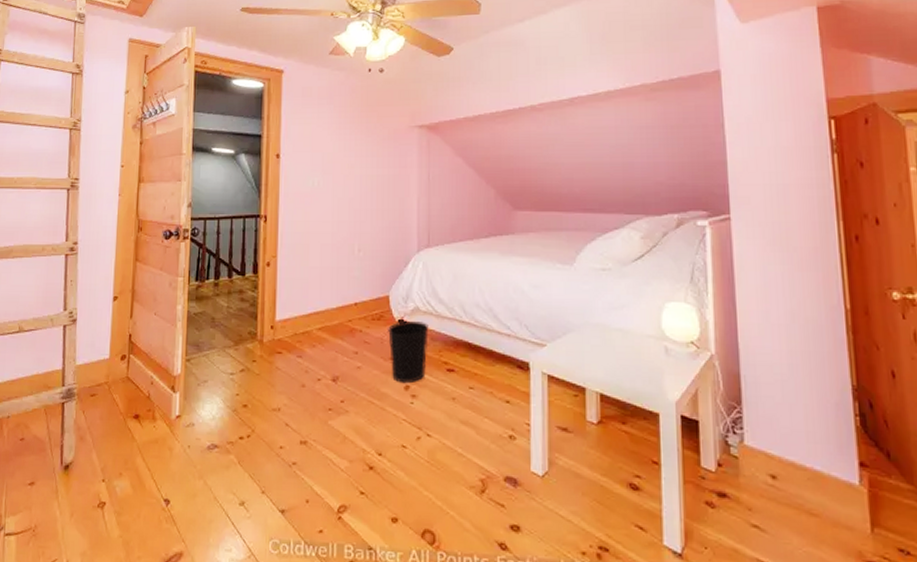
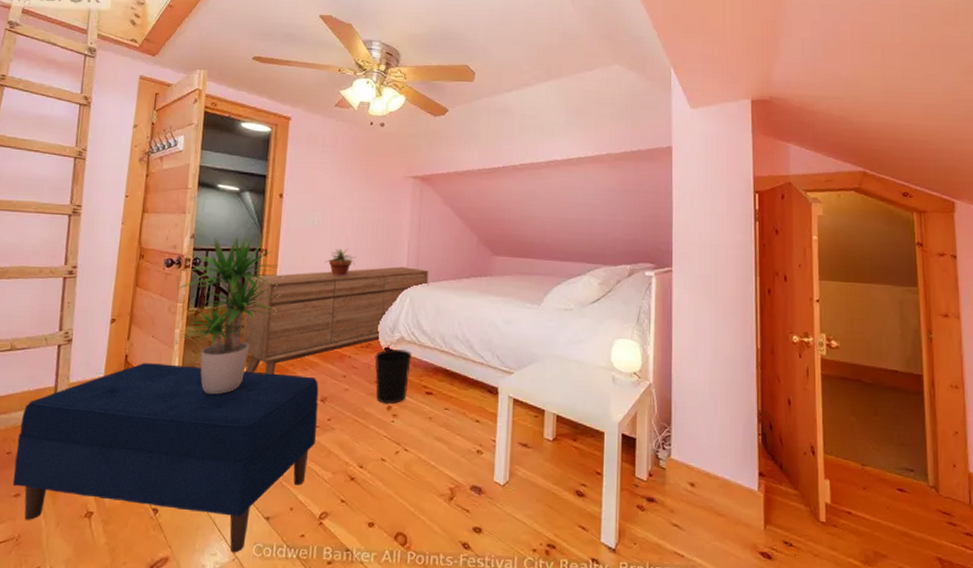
bench: none [27,342,329,549] -> present [12,363,319,553]
potted plant: none [176,201,285,375] -> present [176,234,283,395]
sideboard: none [247,228,443,352] -> present [243,266,429,375]
potted plant: none [327,210,362,242] -> present [324,248,357,277]

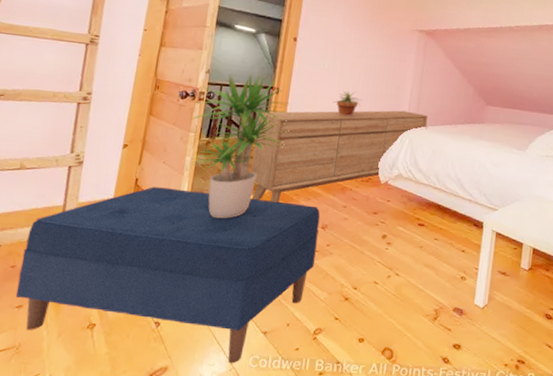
wastebasket: present [375,348,412,405] -> none [373,183,408,234]

